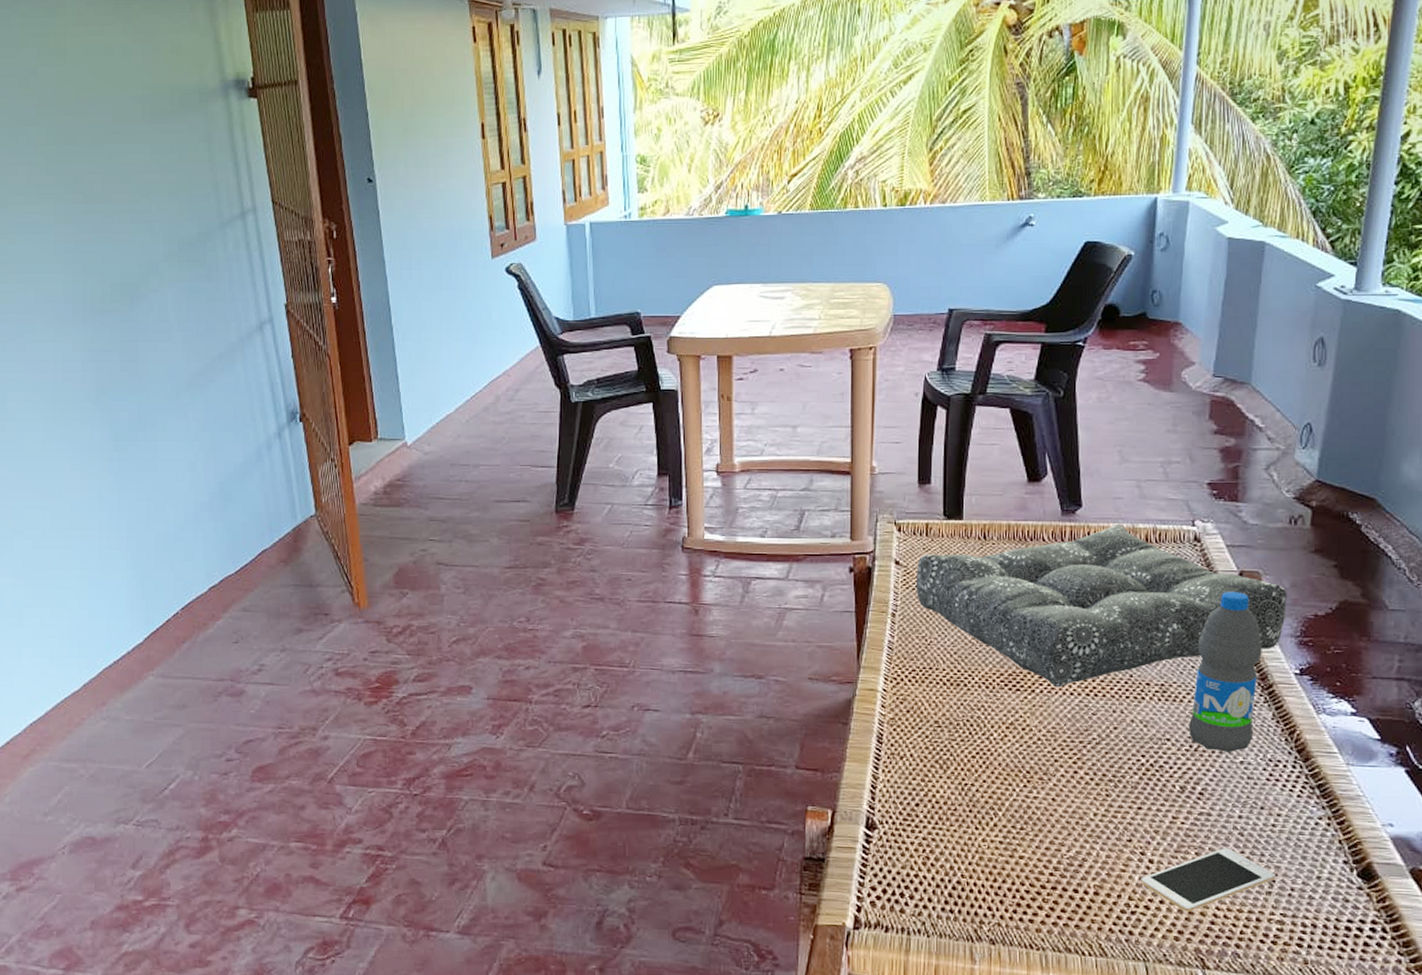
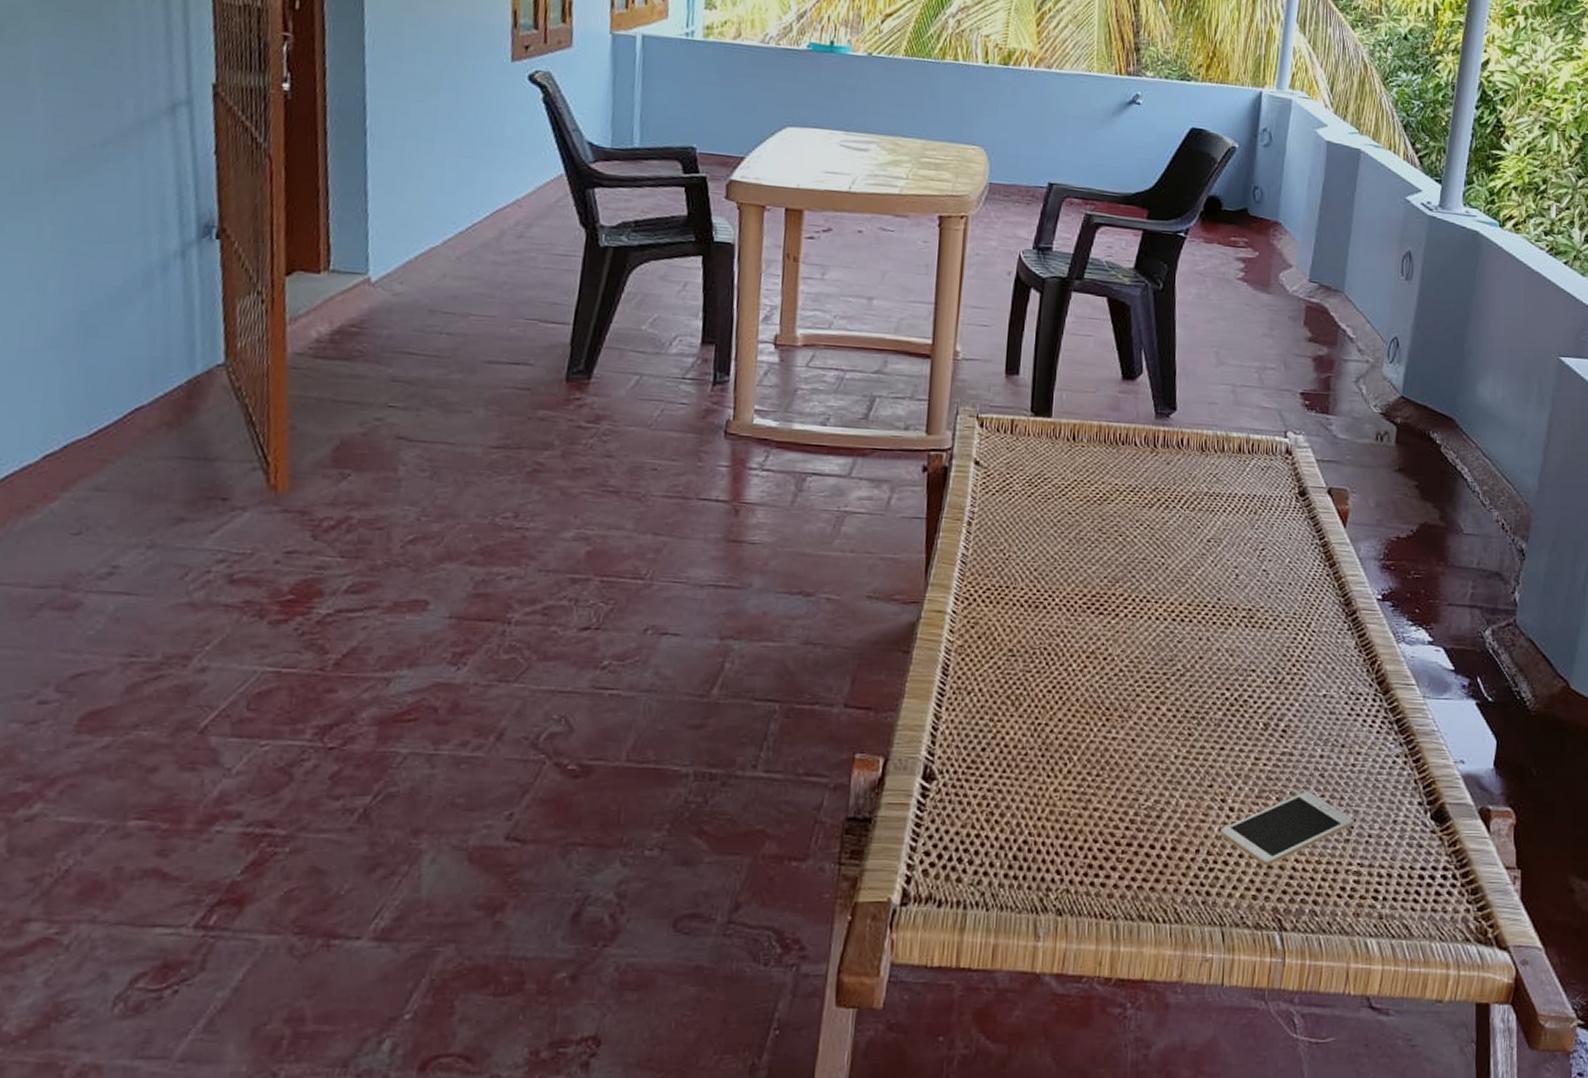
seat cushion: present [915,525,1287,688] -> none [995,432,1372,612]
water bottle: present [1189,592,1262,752] -> none [1274,509,1347,685]

